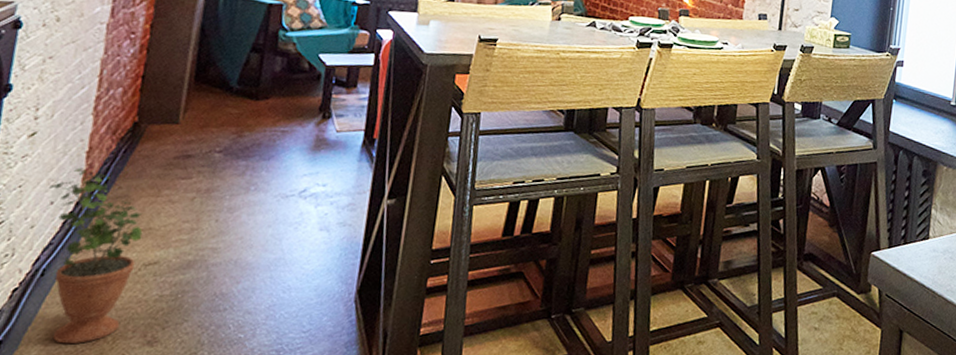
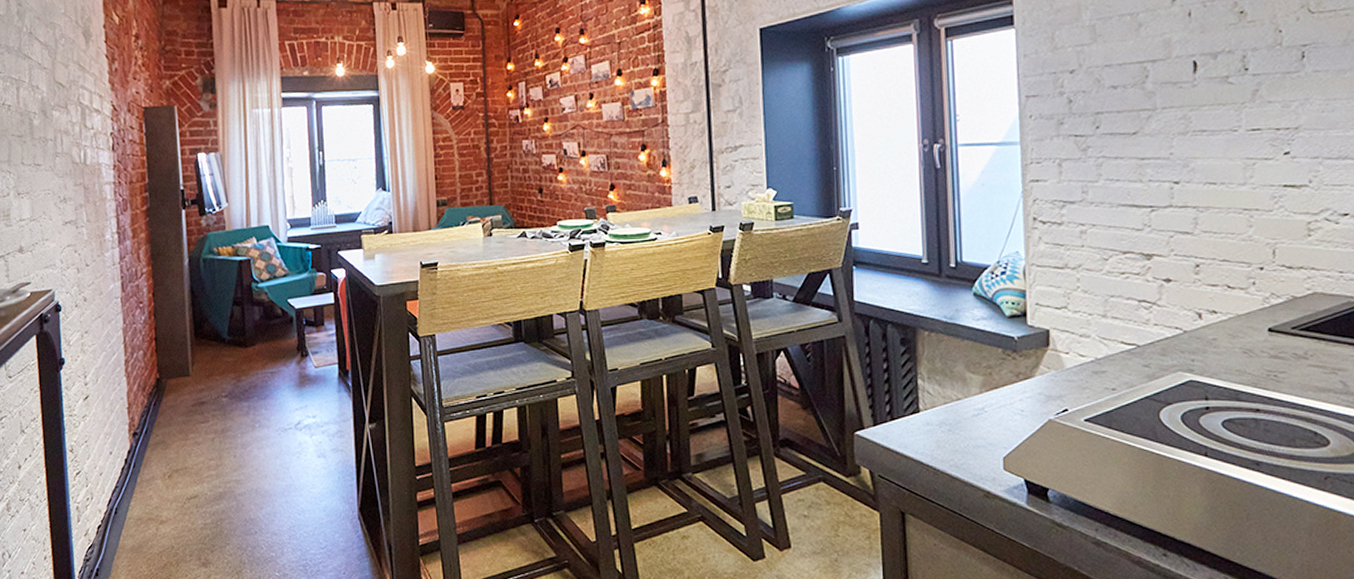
potted plant: present [49,168,143,344] -> none [106,421,181,569]

